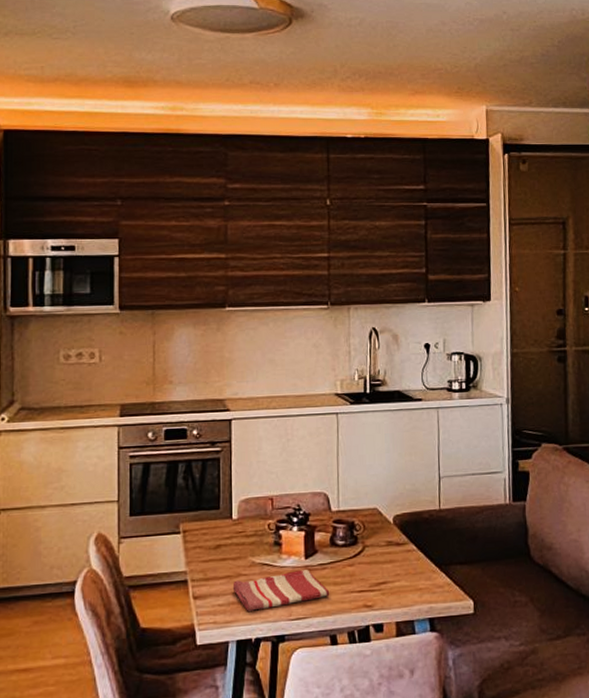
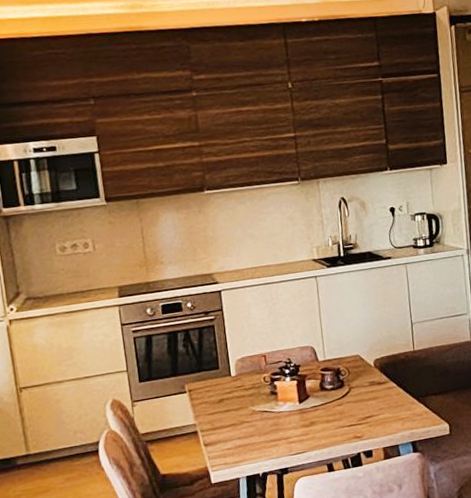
dish towel: present [232,570,330,611] -> none [238,412,324,452]

